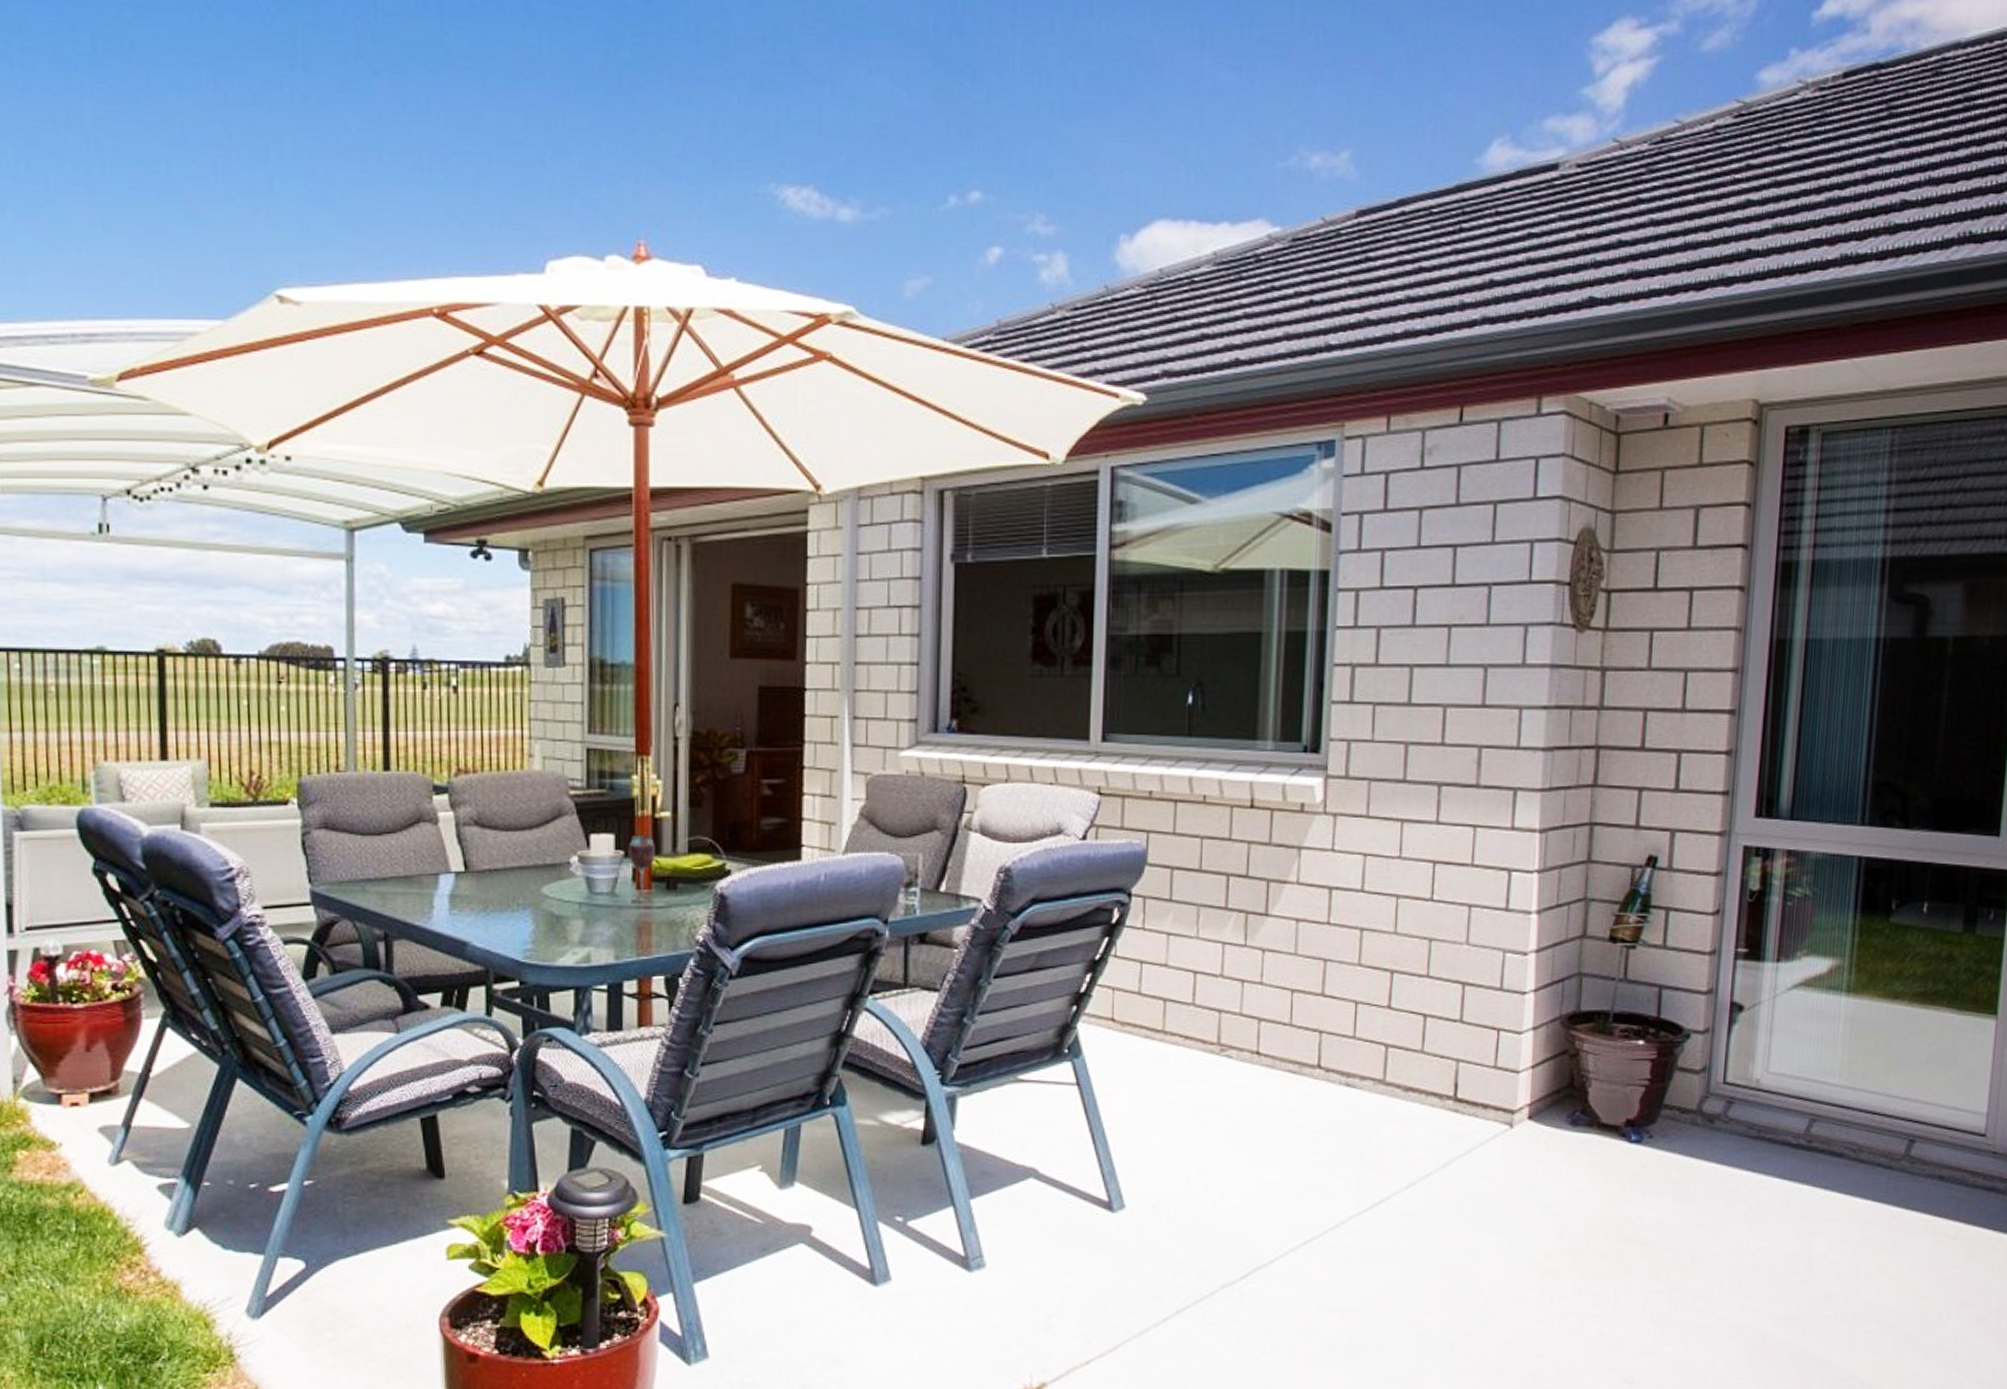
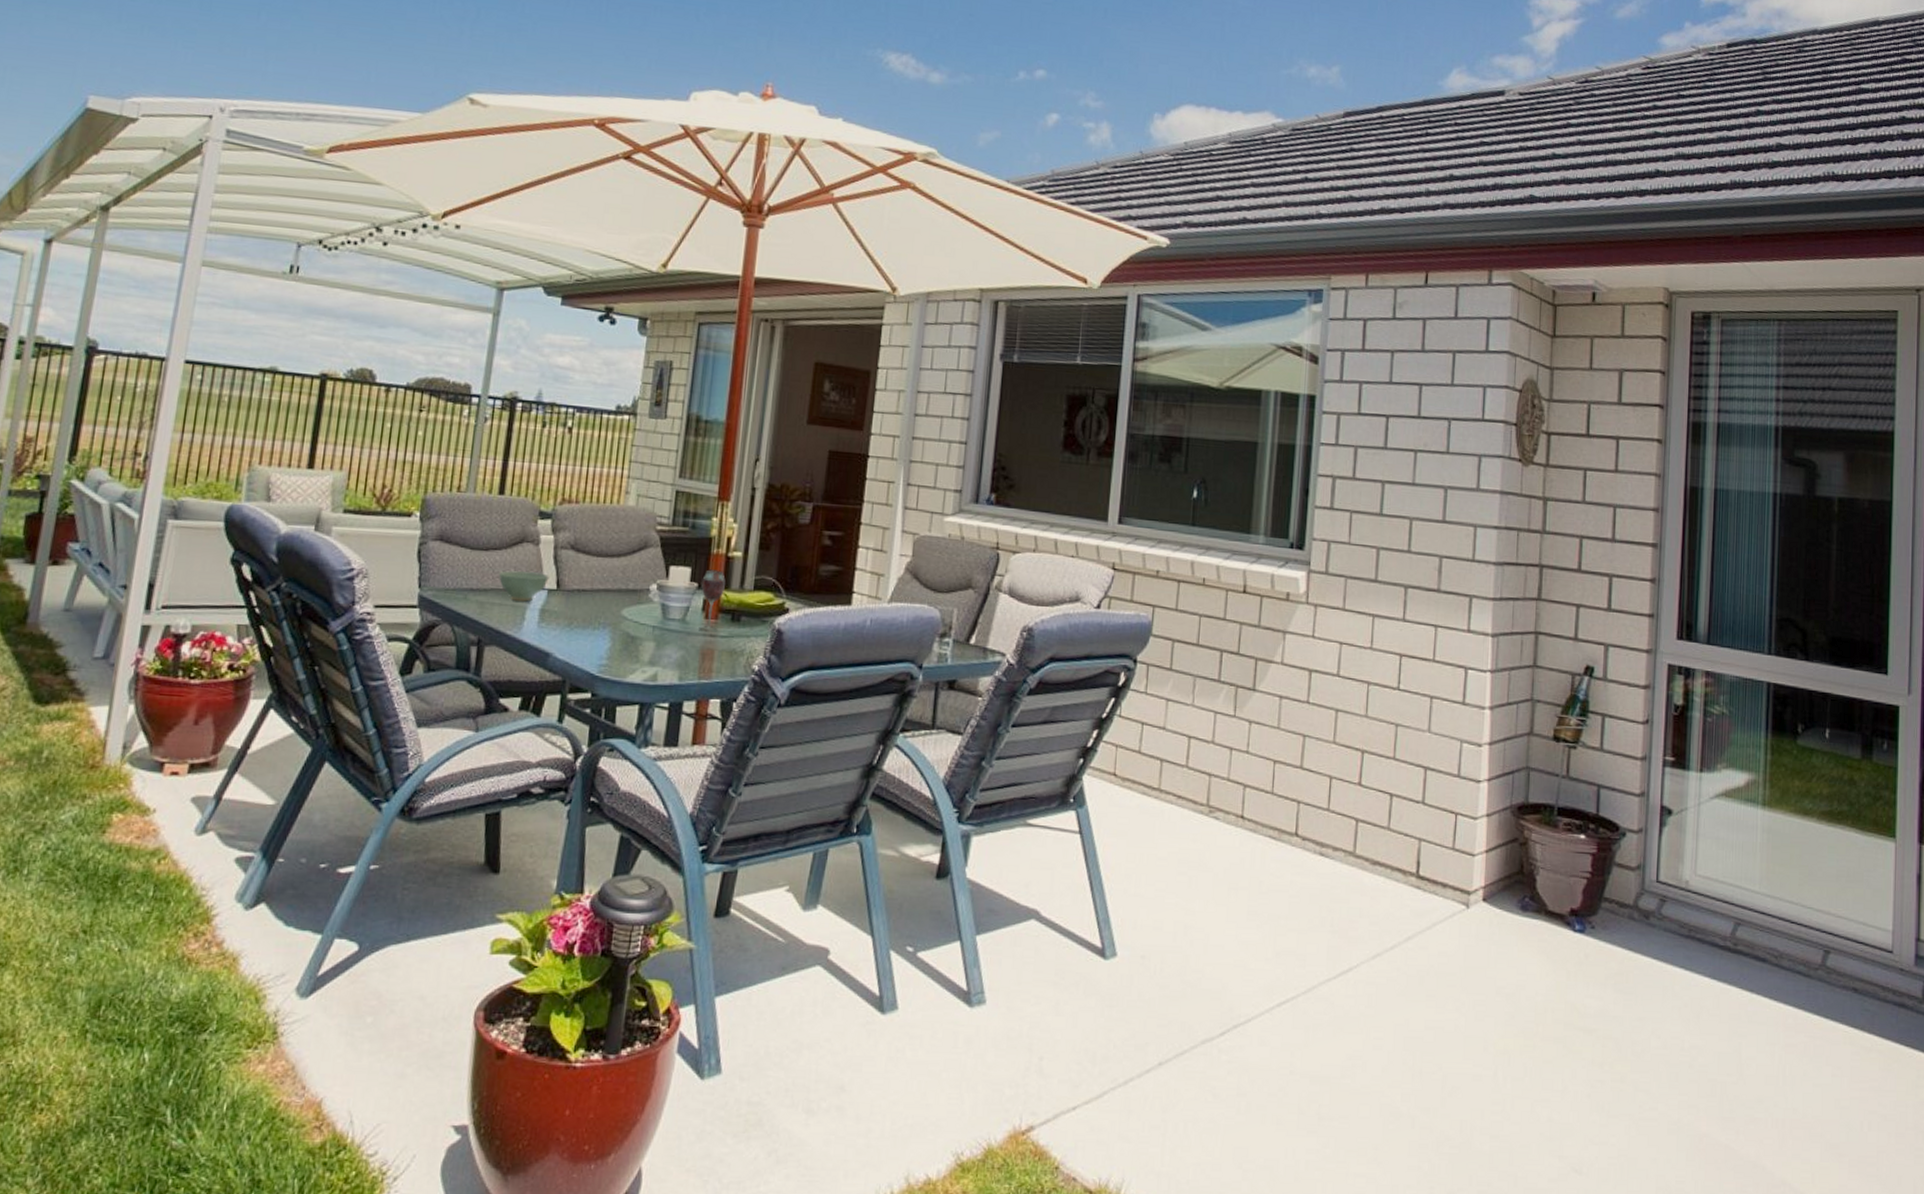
bowl: none [396,855,455,888] -> present [498,571,549,602]

